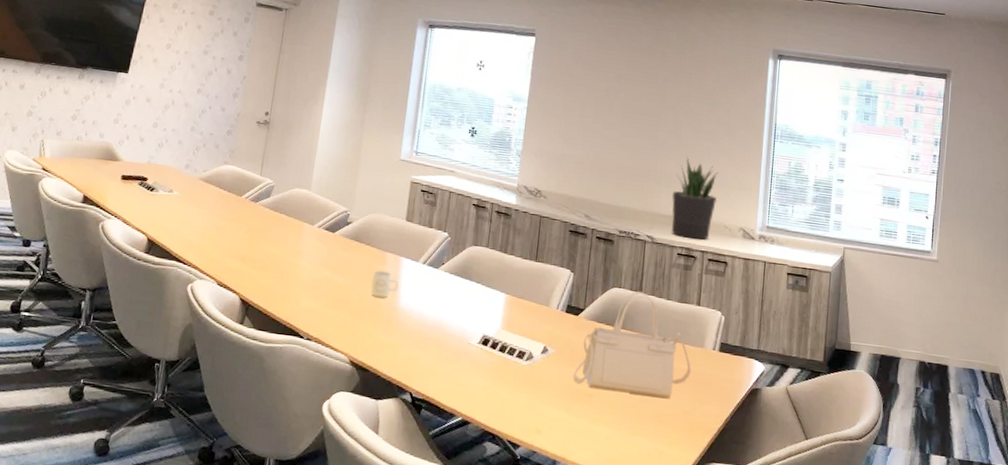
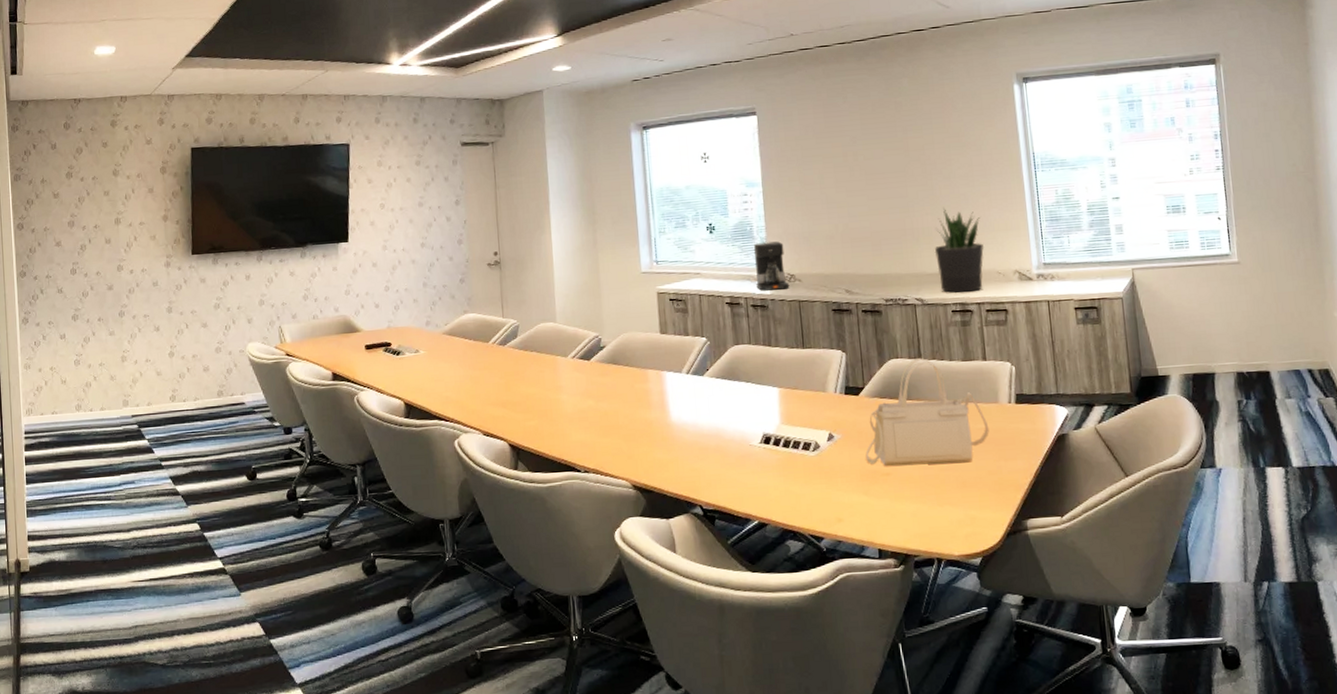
mug: present [371,270,399,298] -> none [637,389,666,416]
coffee maker: none [504,154,537,203] -> present [754,241,790,292]

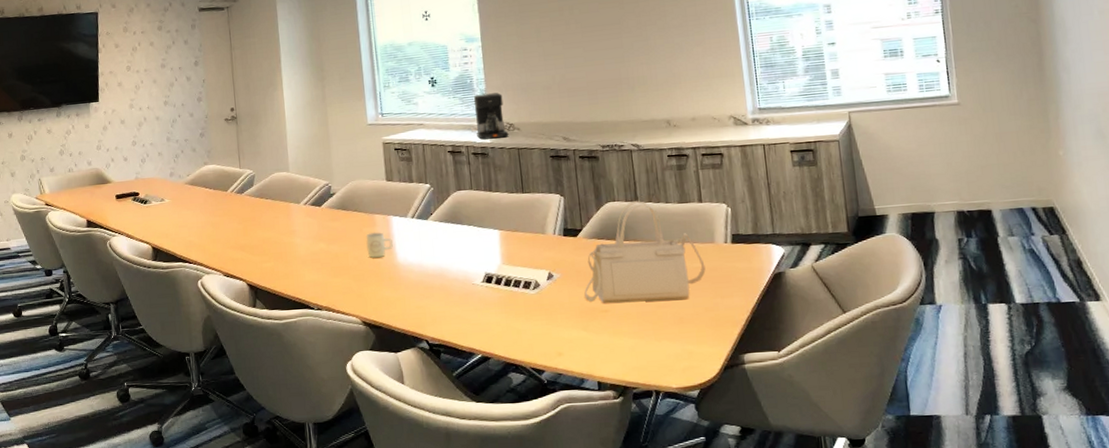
mug: none [637,389,666,416] -> present [366,232,393,258]
planter: present [934,207,985,294] -> none [650,57,700,139]

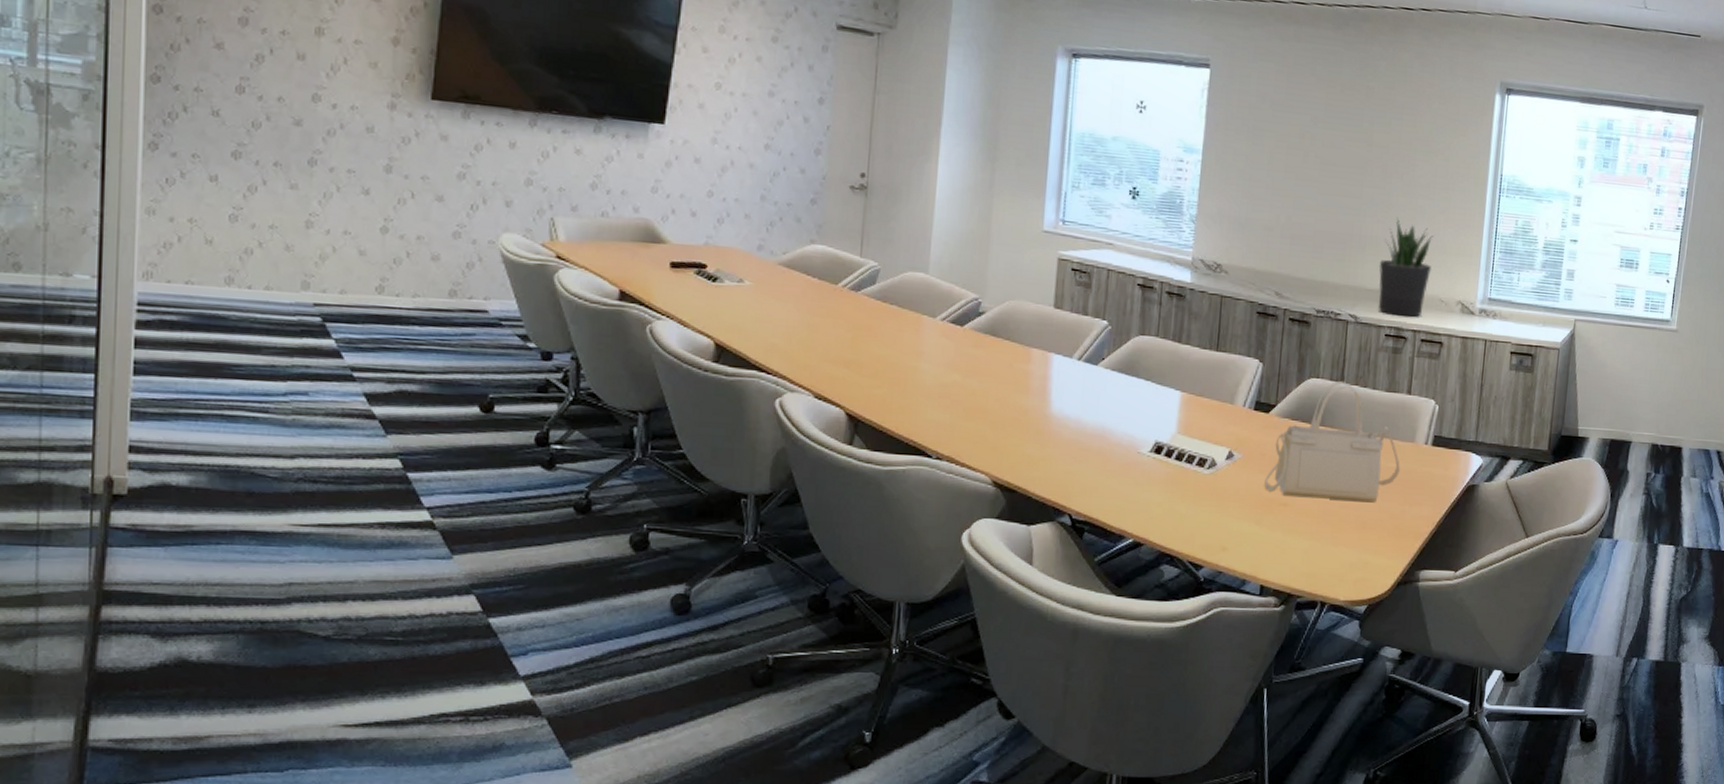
mug: present [366,232,393,258] -> none [1014,370,1049,403]
coffee maker: present [474,93,509,141] -> none [1176,220,1215,280]
planter: none [650,57,700,139] -> present [1378,218,1434,317]

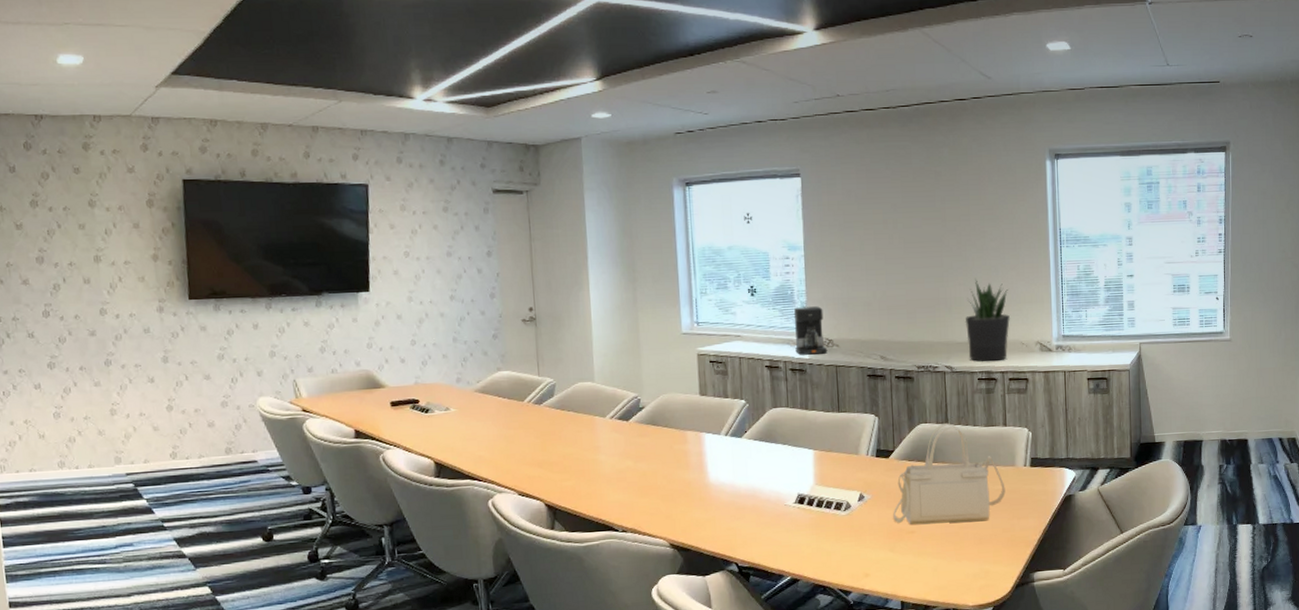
coffee maker: none [1176,220,1215,280] -> present [794,306,828,356]

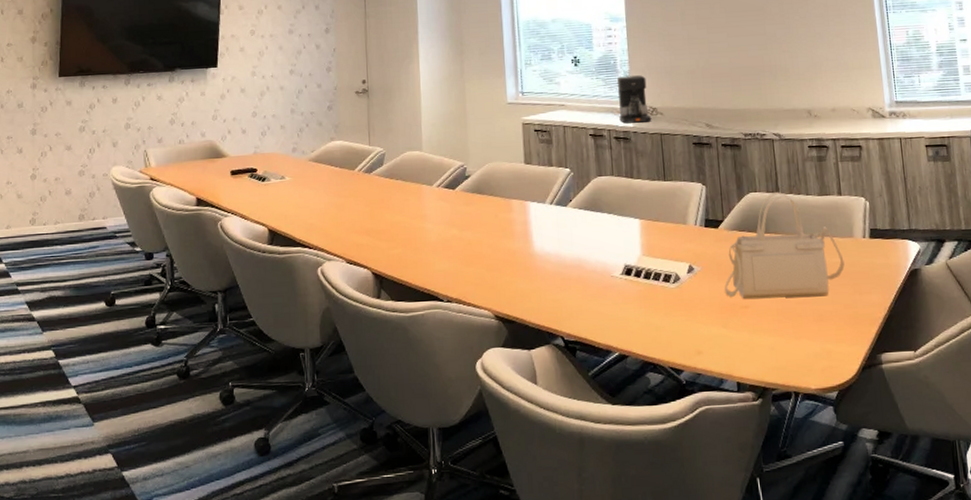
planter: present [965,279,1011,362] -> none [791,46,839,130]

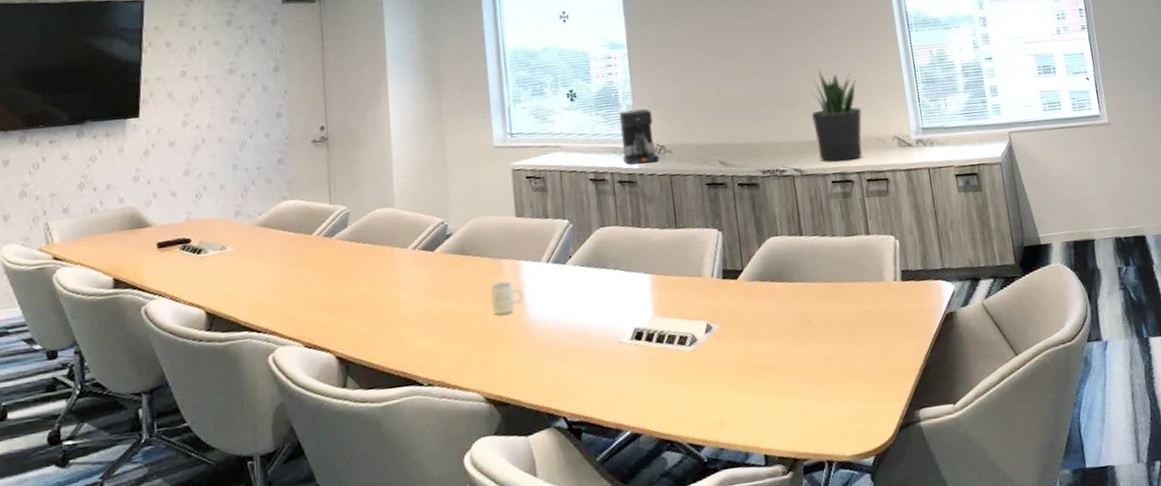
mug: none [501,219,530,246] -> present [490,281,524,315]
handbag: present [725,191,845,299] -> none [747,234,876,358]
planter: none [791,46,839,130] -> present [811,70,863,163]

